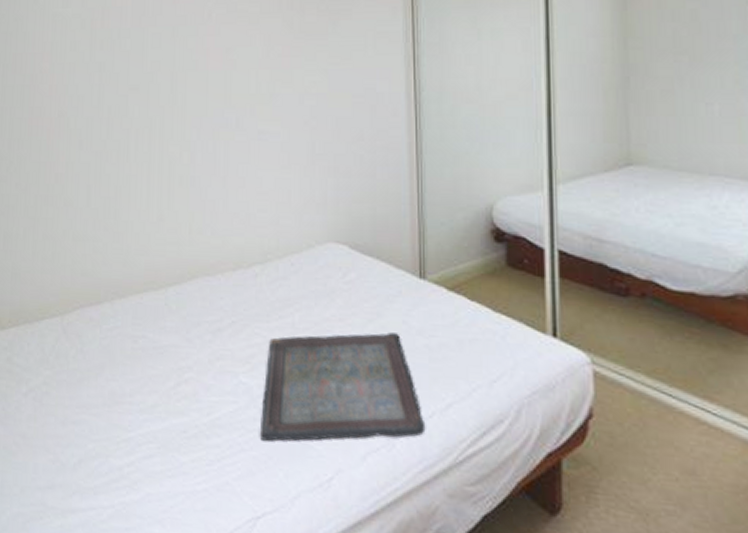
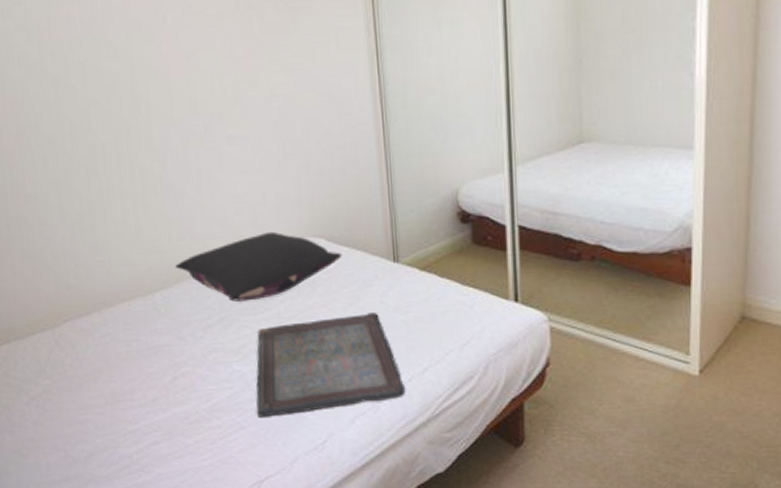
pillow: none [192,233,366,306] -> present [175,231,343,302]

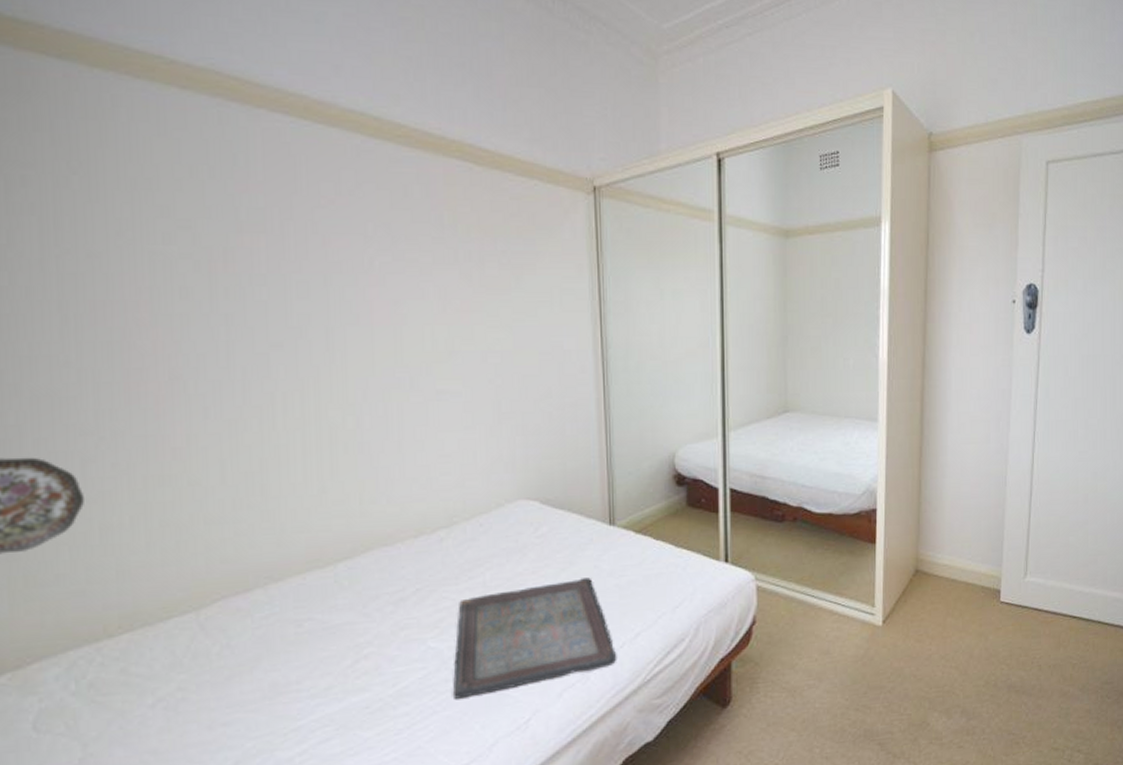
pillow: present [175,231,343,302] -> none [365,493,557,571]

